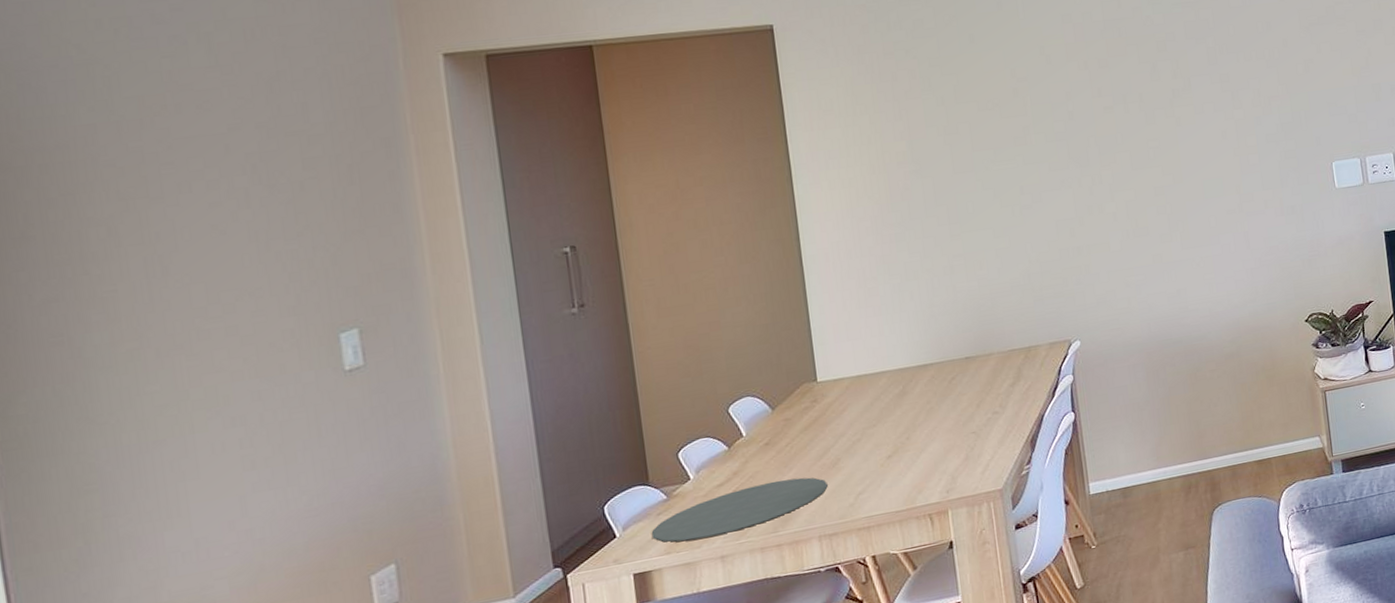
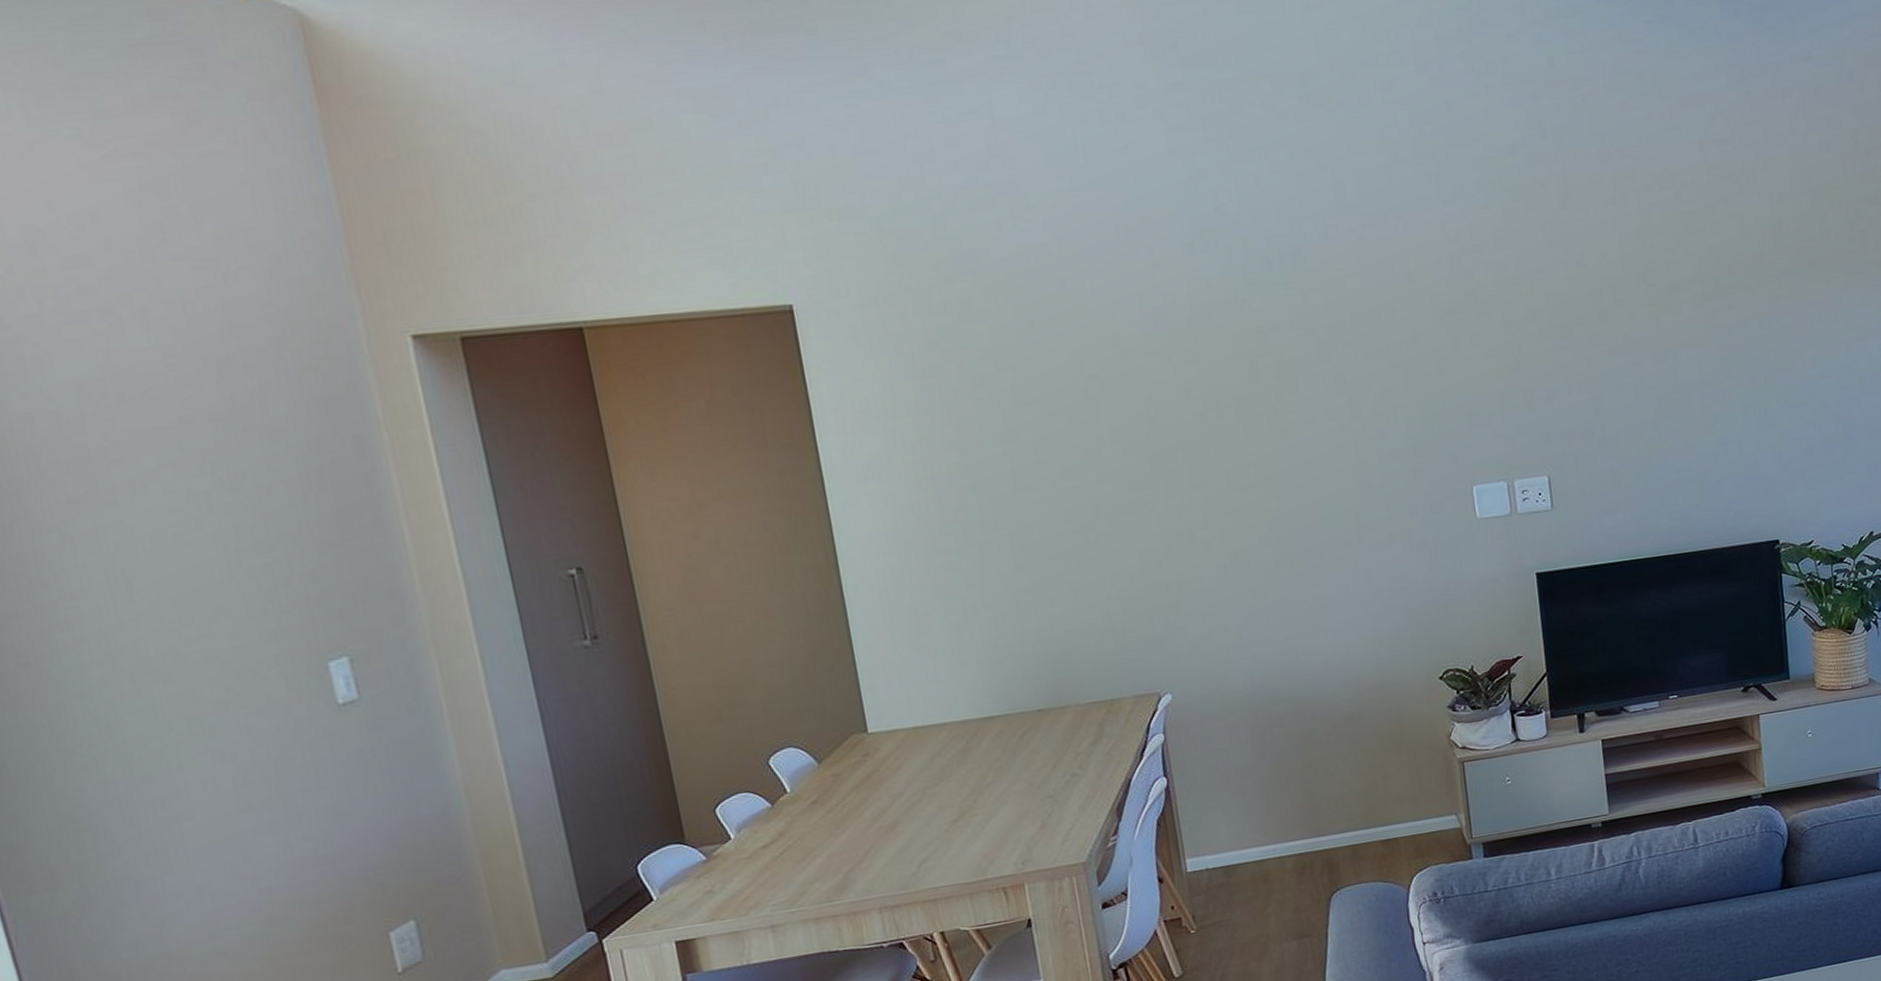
placemat: present [652,477,828,542] -> none [692,841,887,908]

